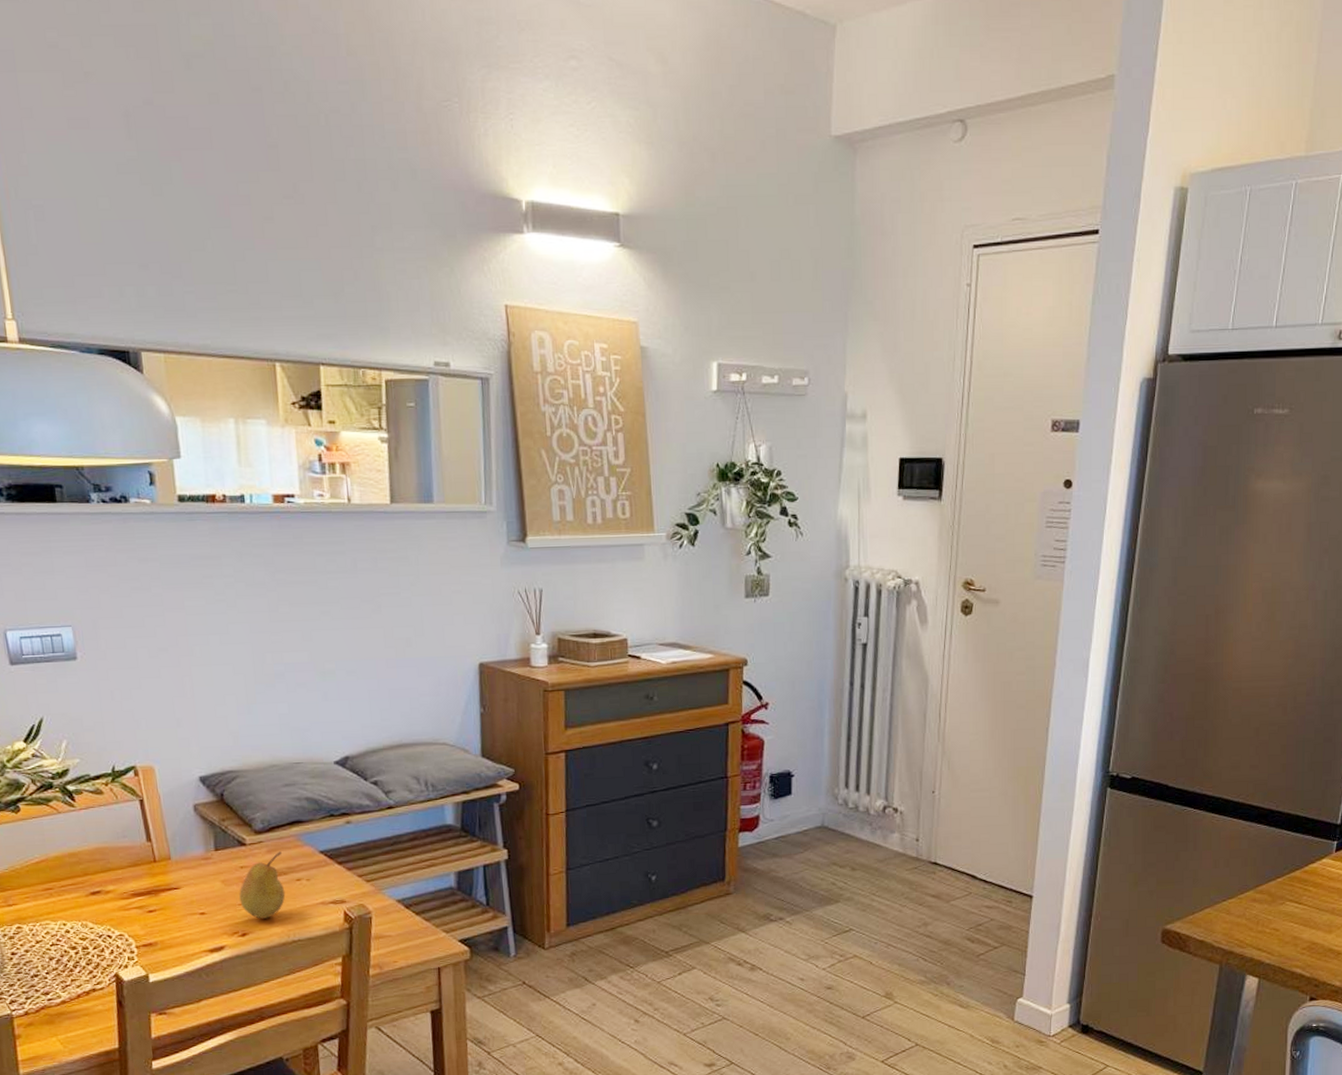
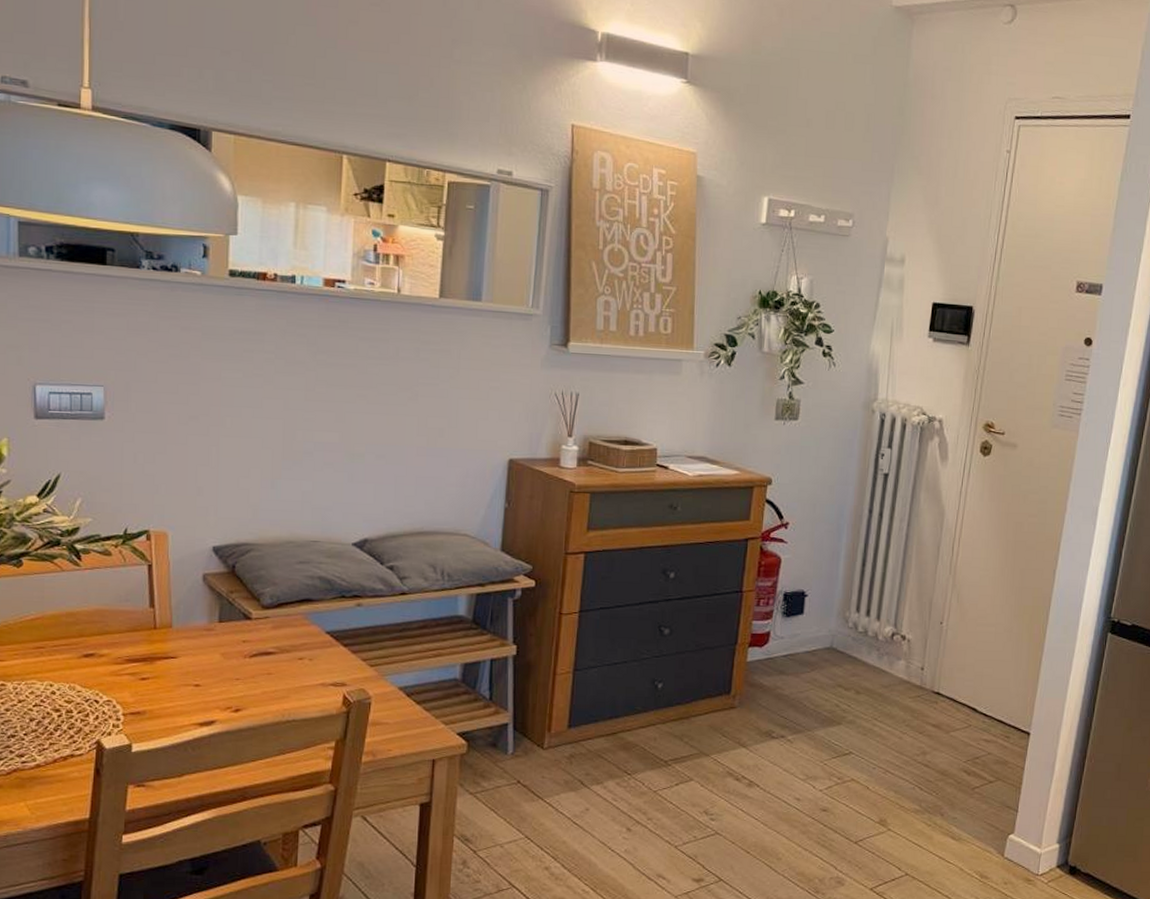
fruit: present [239,851,286,919] -> none [237,628,287,696]

